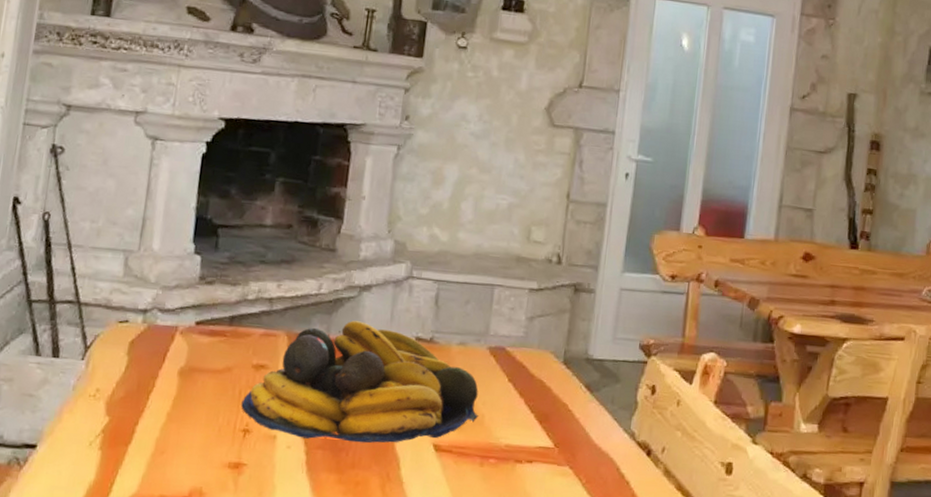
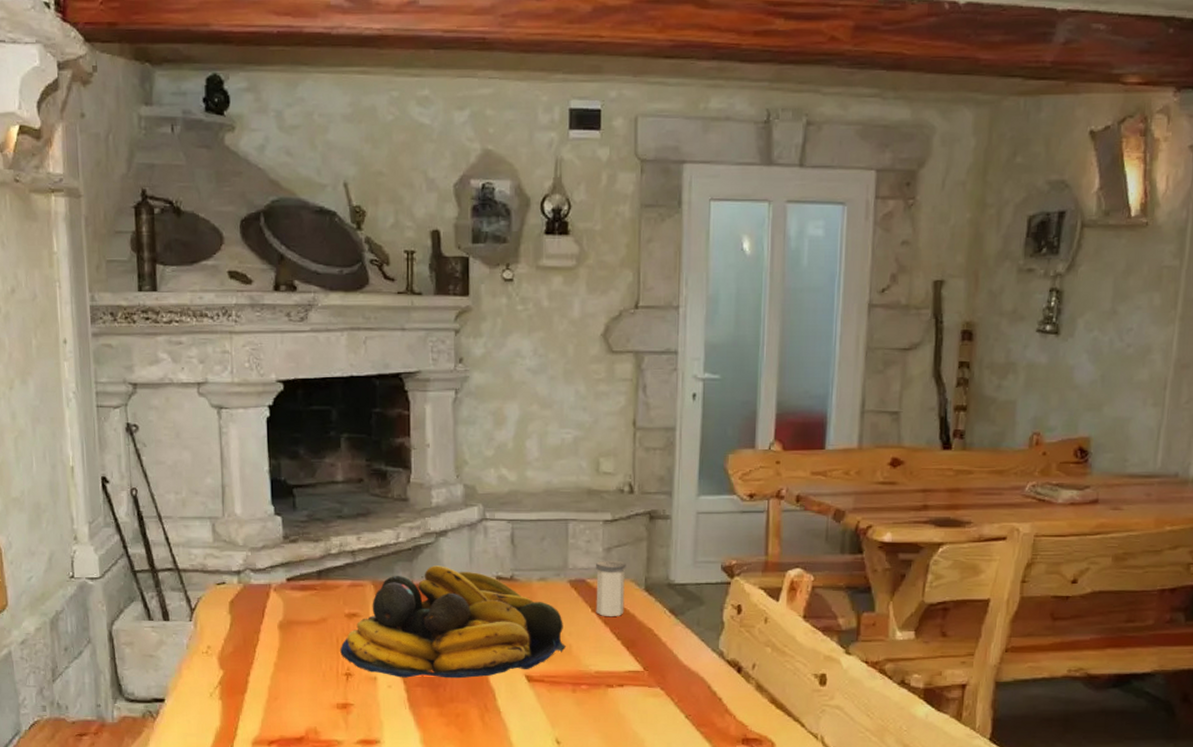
salt shaker: none [512,329,547,388] -> present [596,560,626,616]

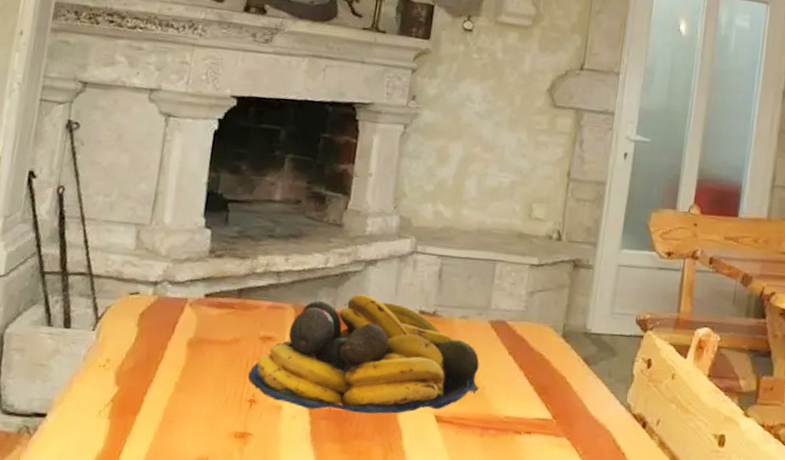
salt shaker: present [596,560,626,616] -> none [512,303,547,361]

